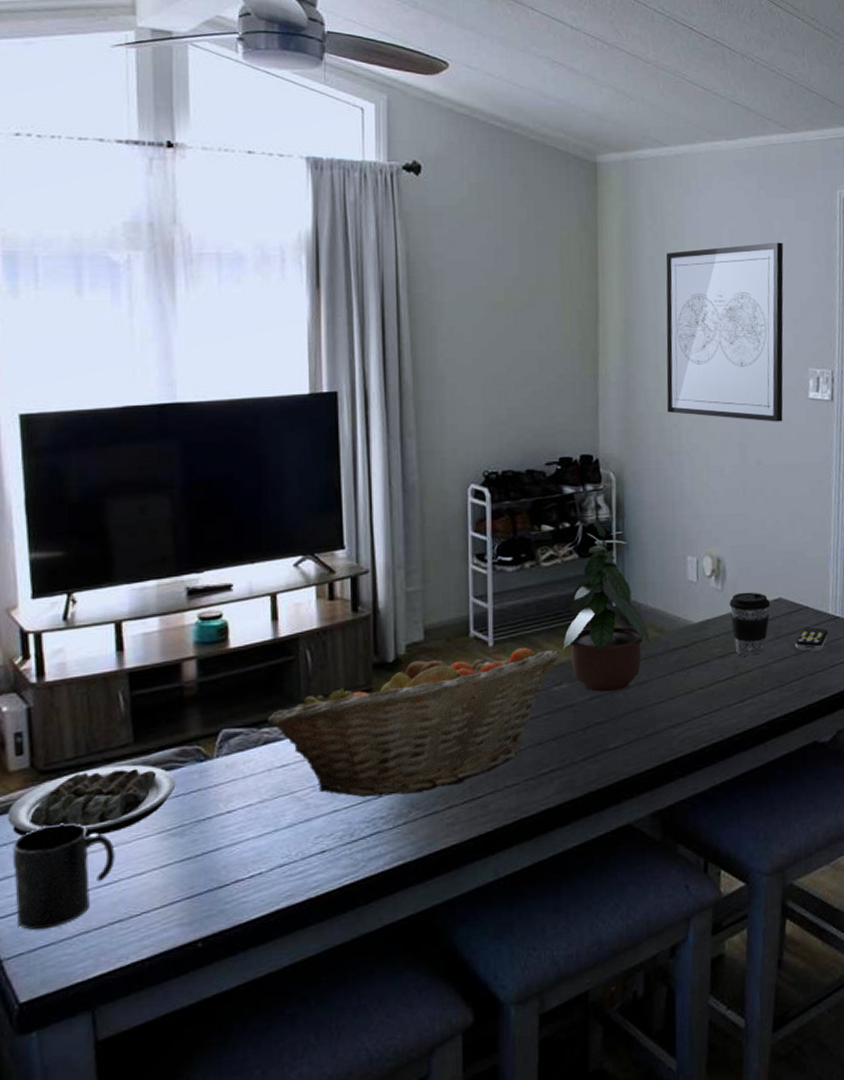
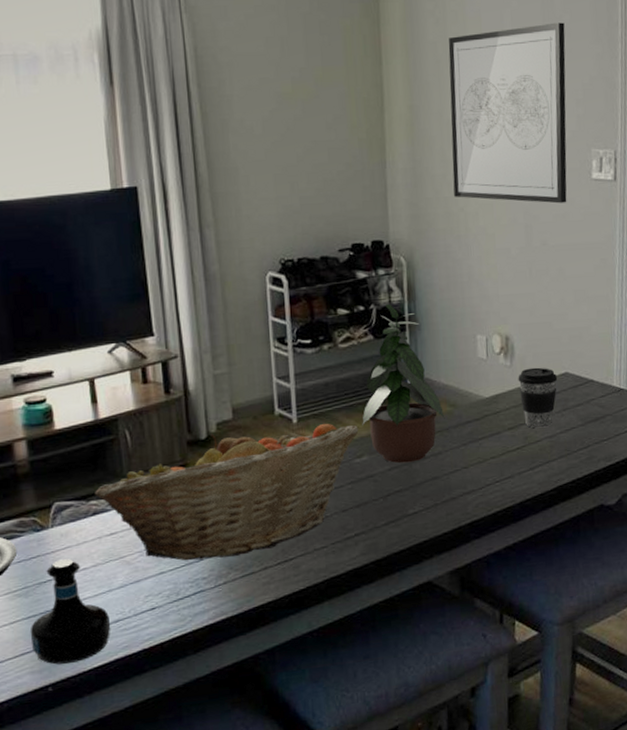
tequila bottle: none [182,793,274,916] -> present [30,559,111,665]
remote control: present [795,627,828,651] -> none [581,399,613,422]

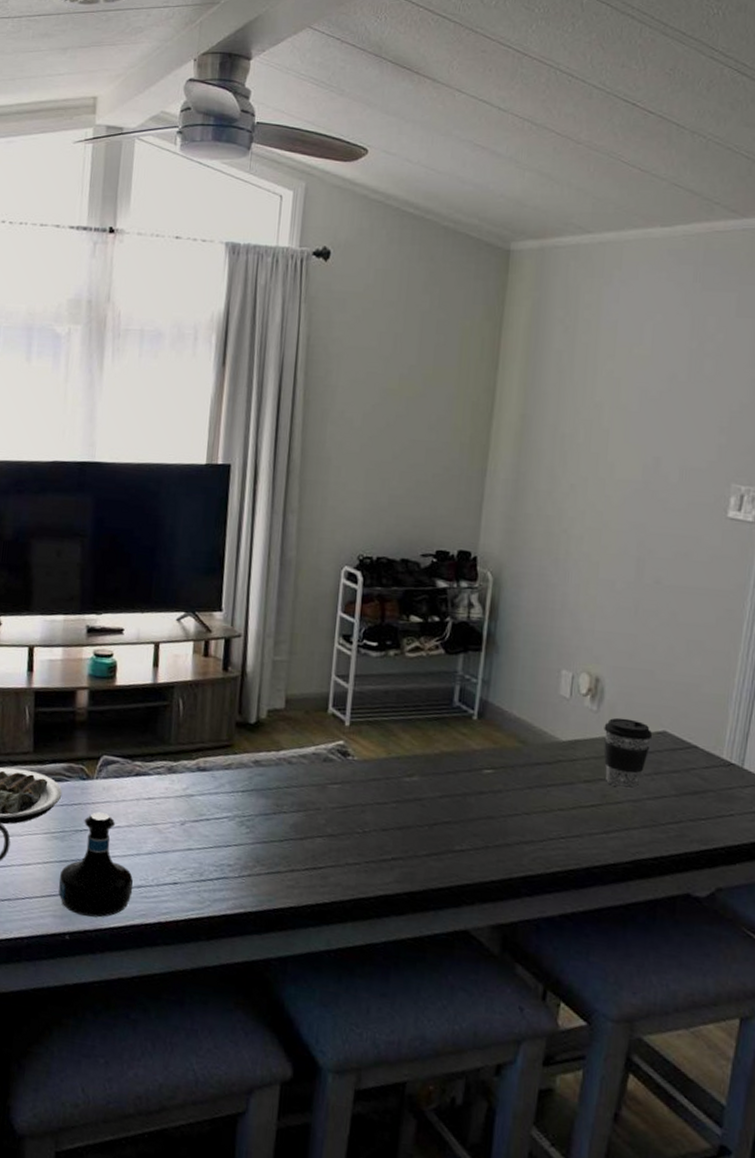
fruit basket: present [95,423,359,561] -> none [141,720,413,851]
potted plant: present [362,304,445,464] -> none [418,619,512,795]
wall art: present [448,22,567,204] -> none [558,341,717,540]

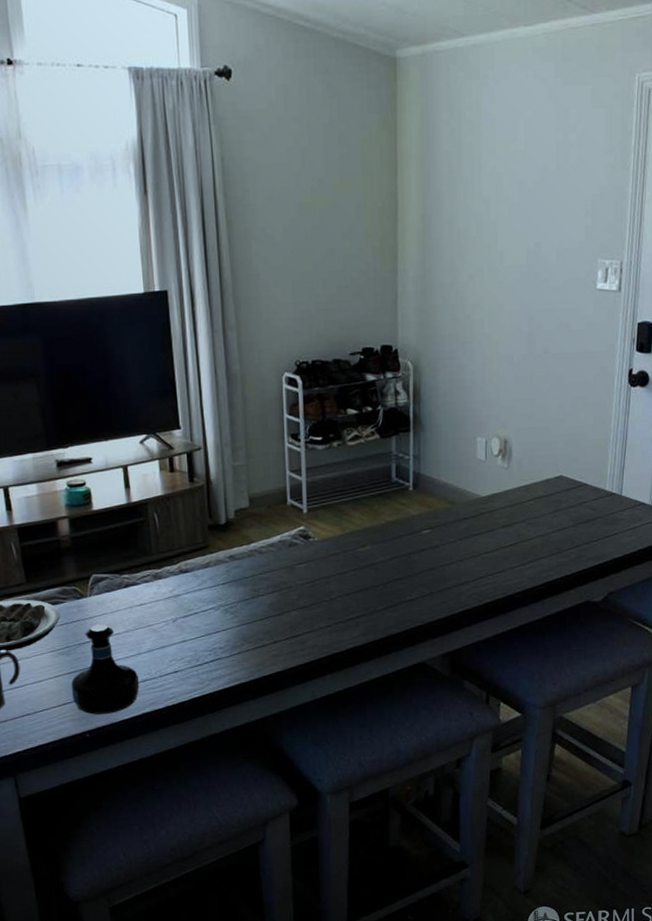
coffee cup: present [603,717,653,789] -> none [514,470,552,527]

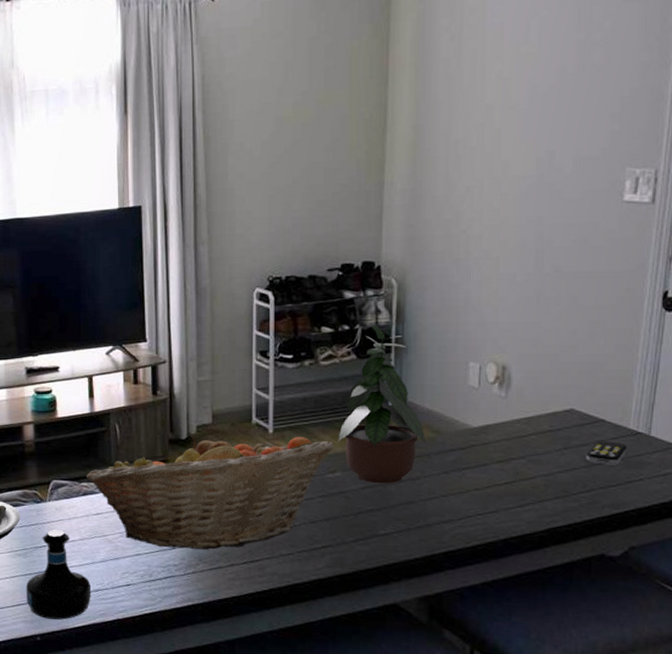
fruit basket: none [127,514,363,632] -> present [86,435,334,550]
potted plant: none [366,405,444,554] -> present [338,324,427,484]
remote control: none [573,502,604,523] -> present [586,441,627,465]

